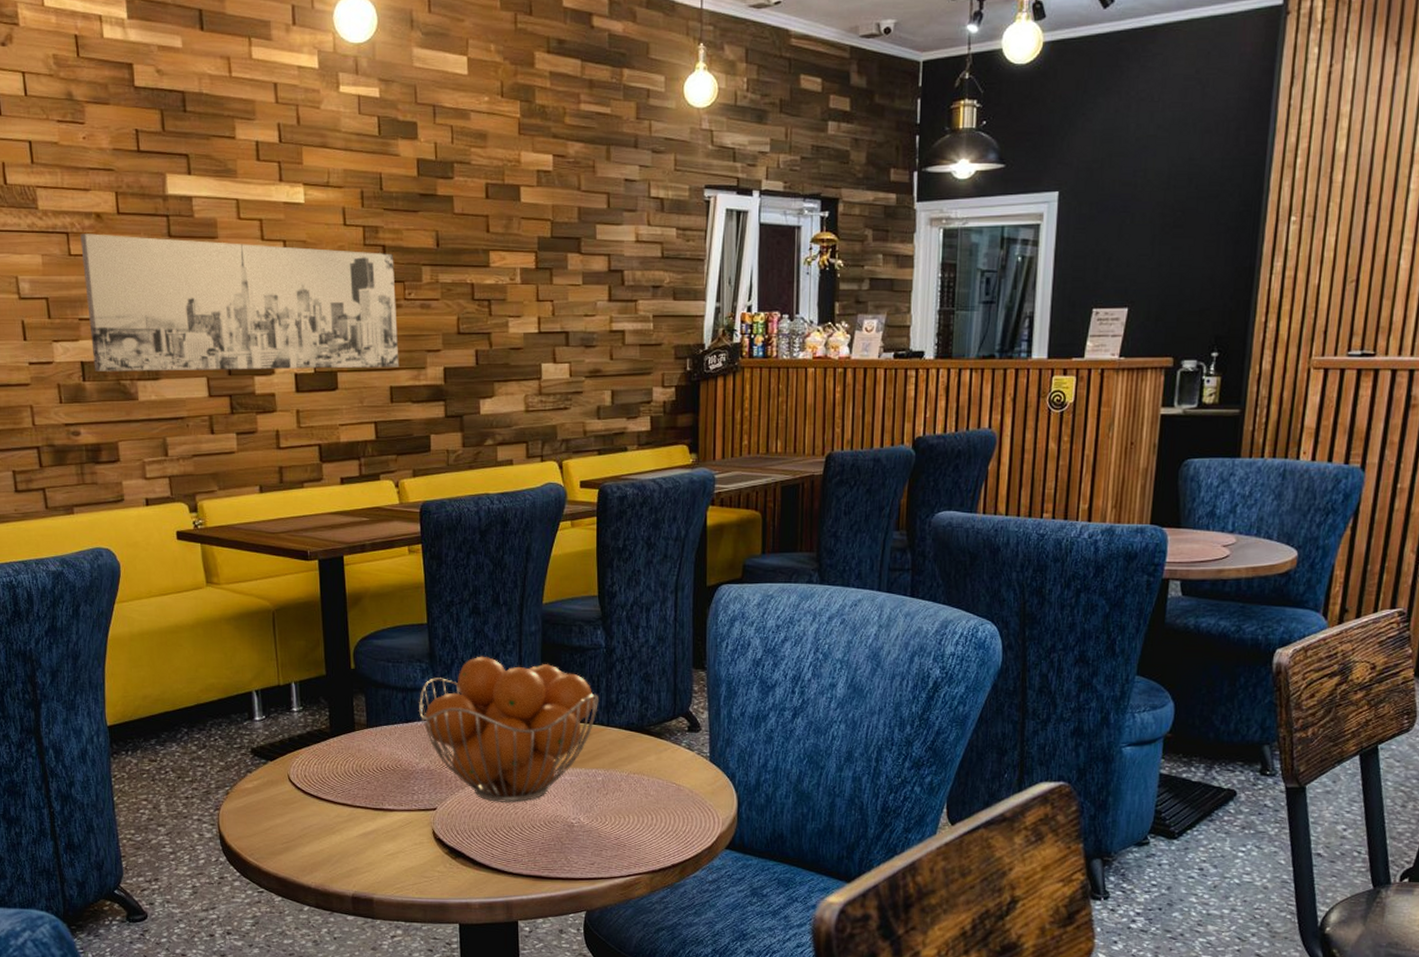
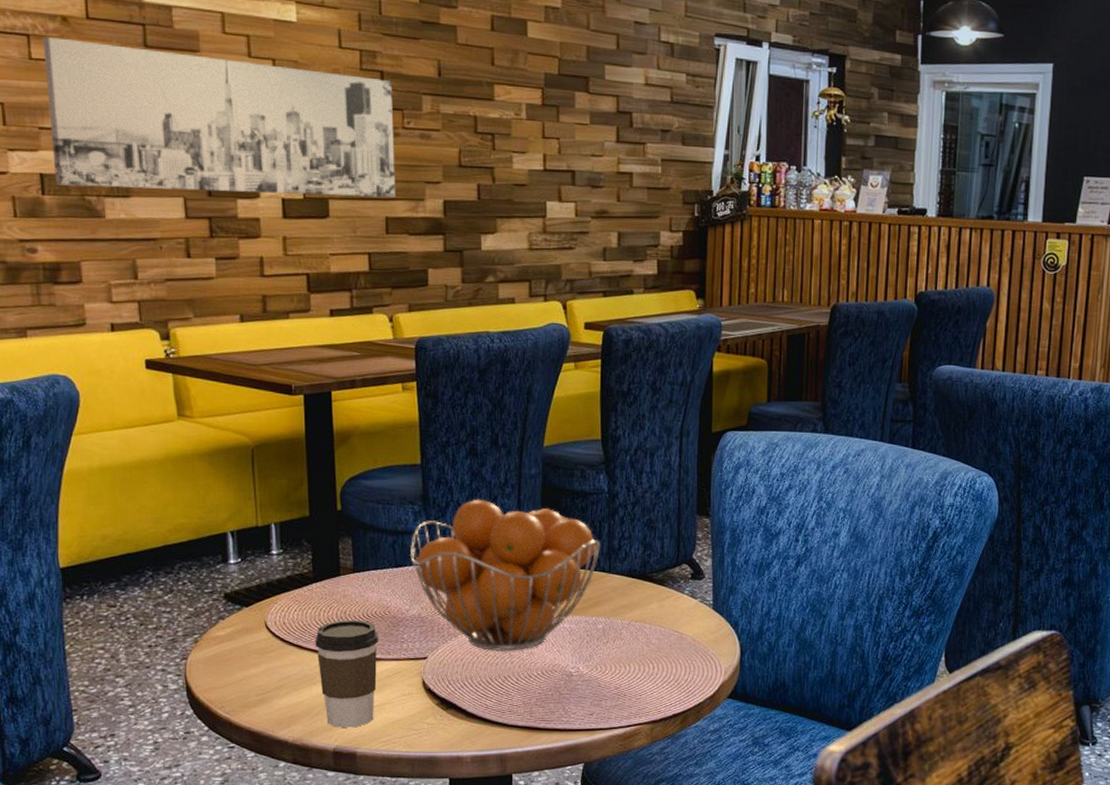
coffee cup: none [333,772,391,875] -> present [315,619,378,728]

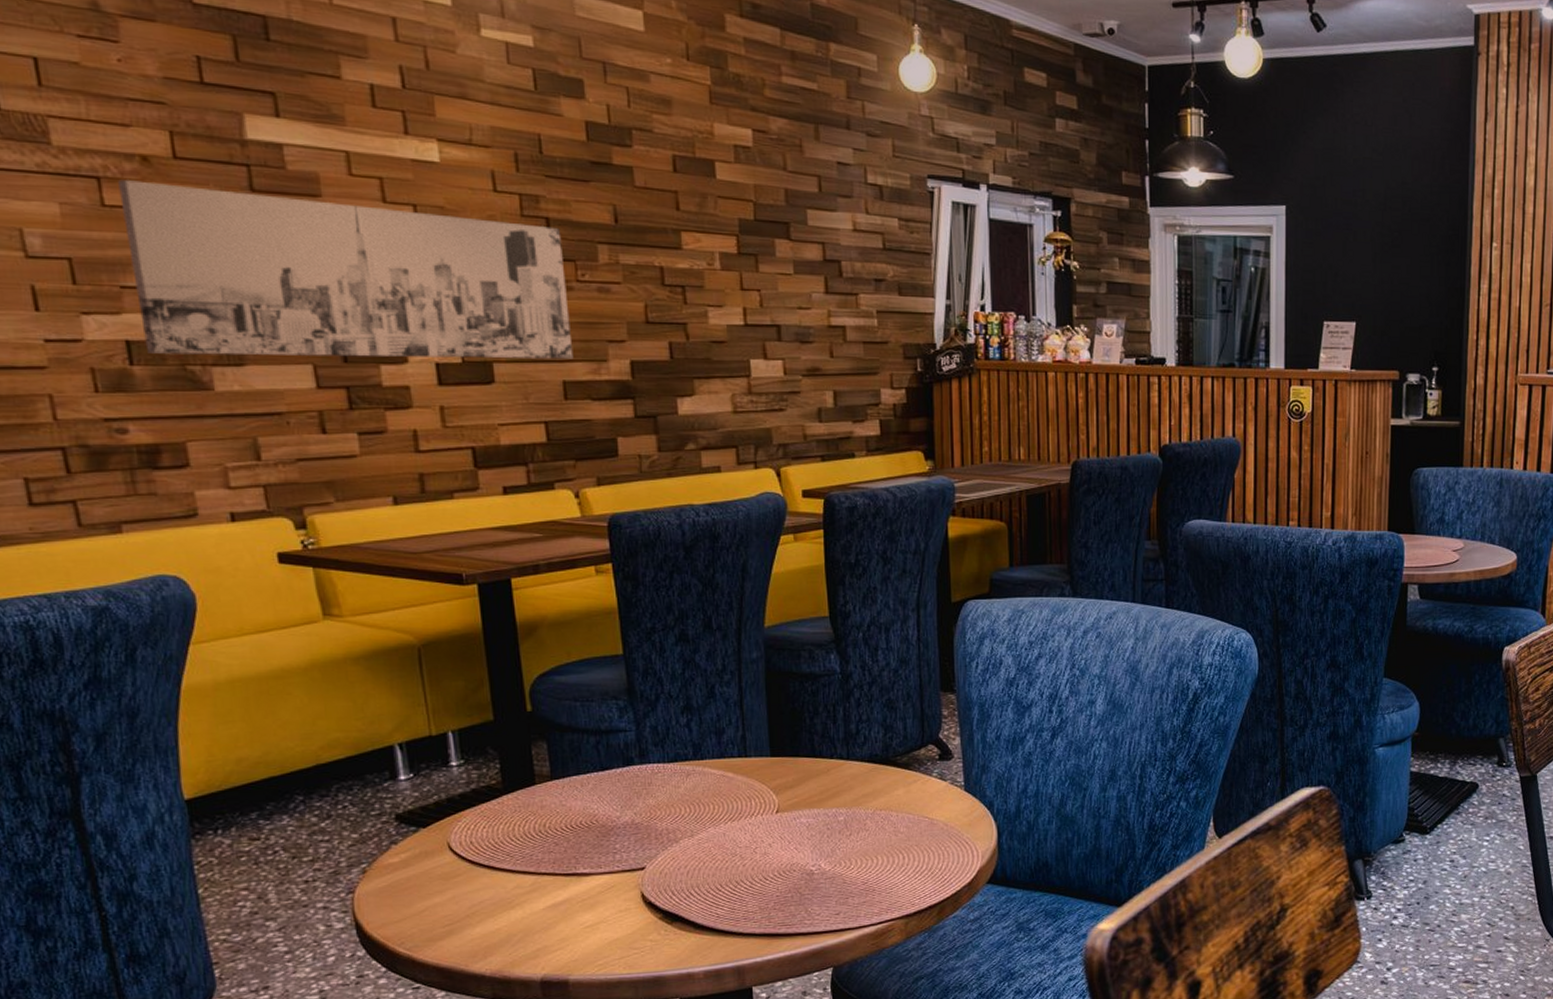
coffee cup: present [315,619,378,728] -> none [510,832,587,954]
fruit basket: present [409,499,600,651] -> none [616,689,836,854]

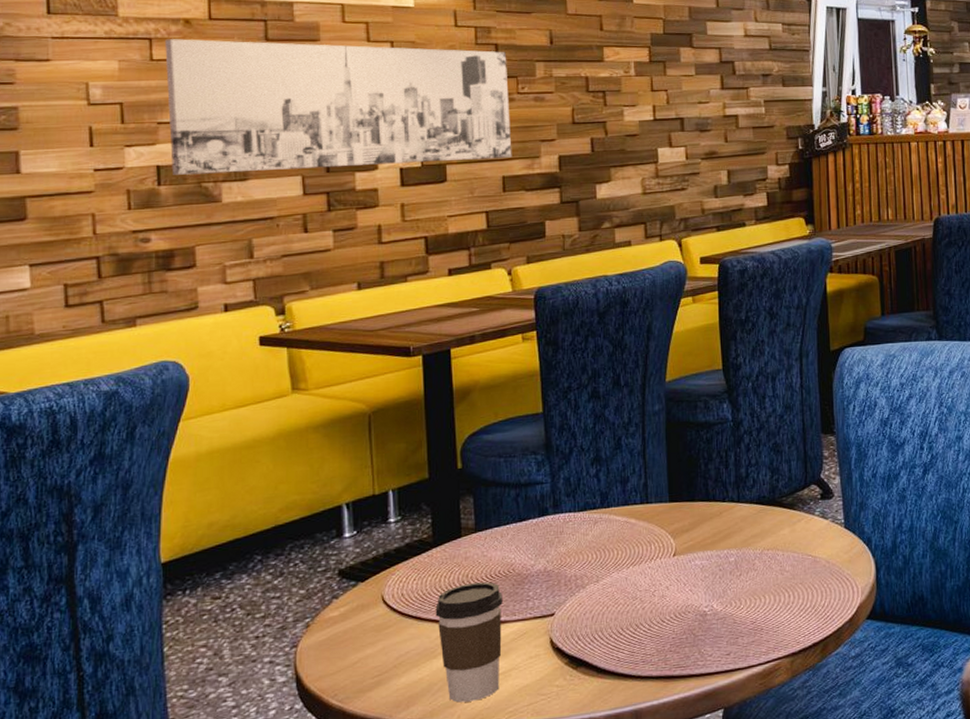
coffee cup: none [510,832,587,954] -> present [435,581,503,703]

